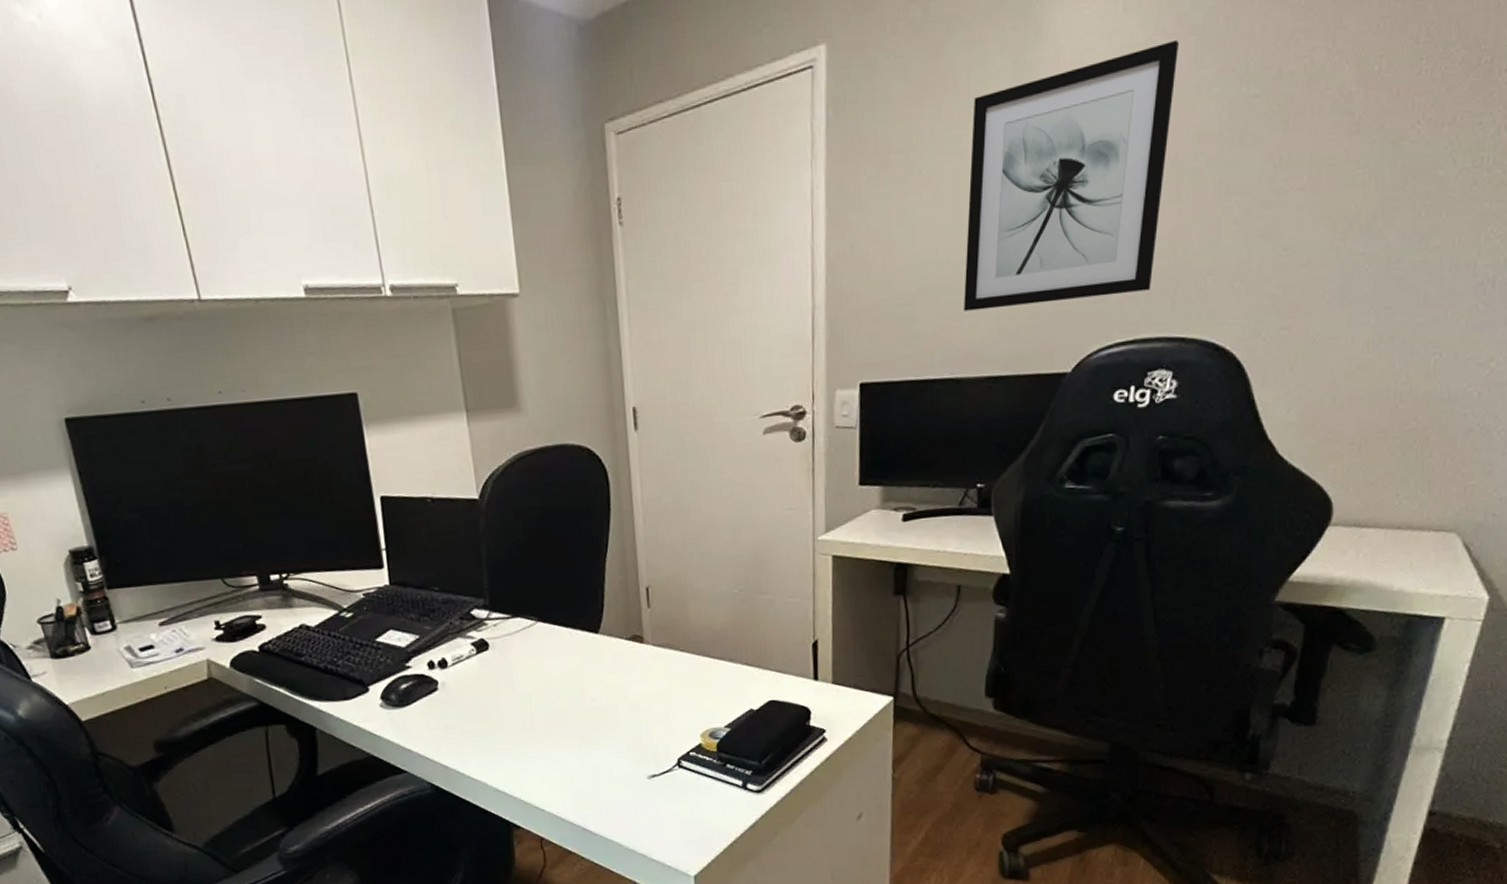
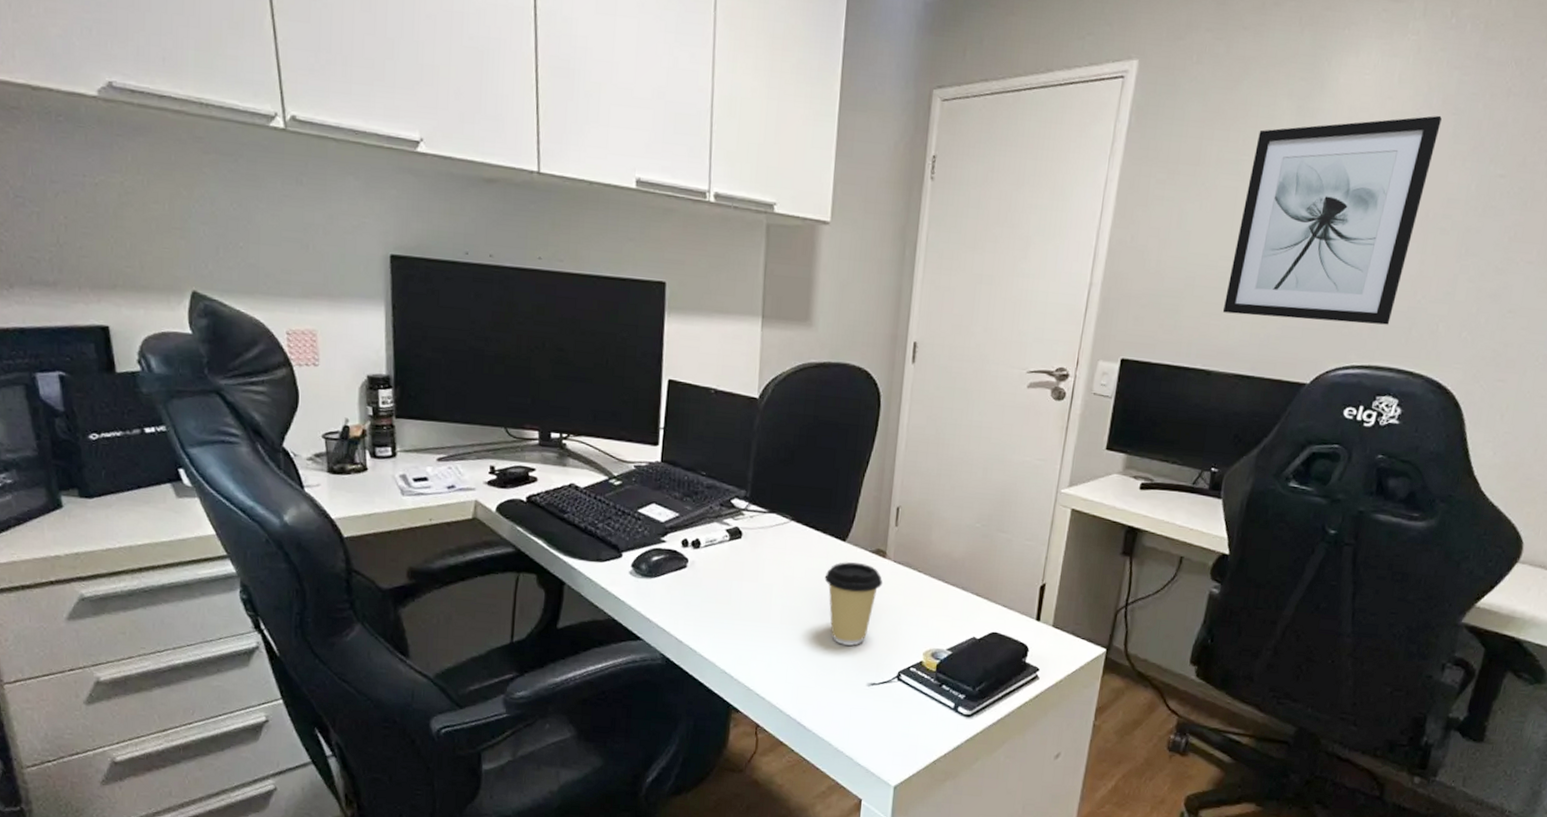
coffee cup: none [583,653,646,741] -> present [824,562,883,646]

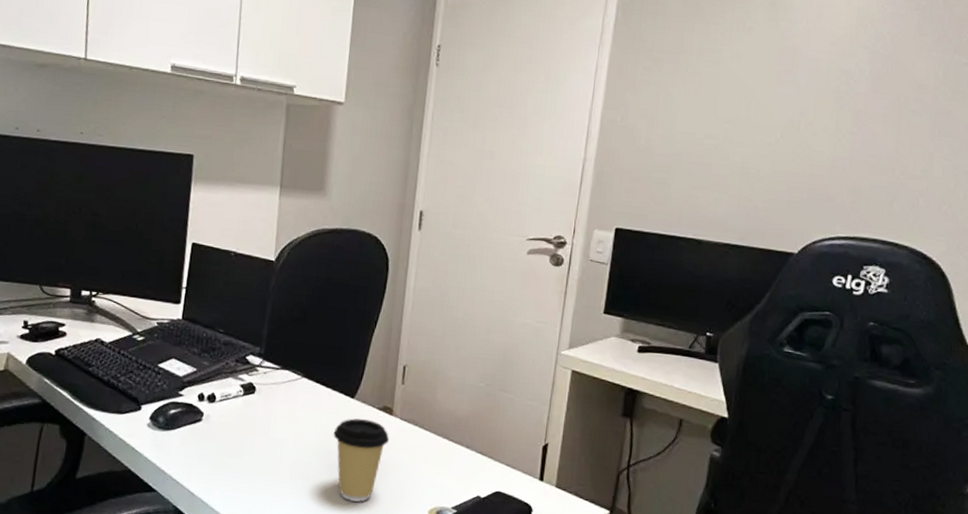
wall art: present [1222,115,1442,325] -> none [710,11,905,199]

